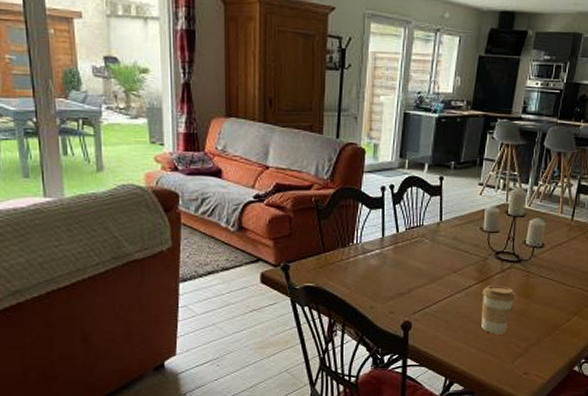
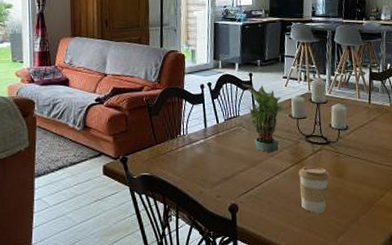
potted plant: none [430,188,475,269] -> present [242,83,284,153]

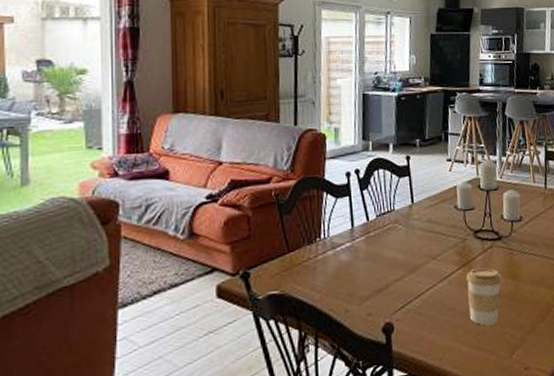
potted plant: present [242,83,284,153] -> none [397,168,448,255]

